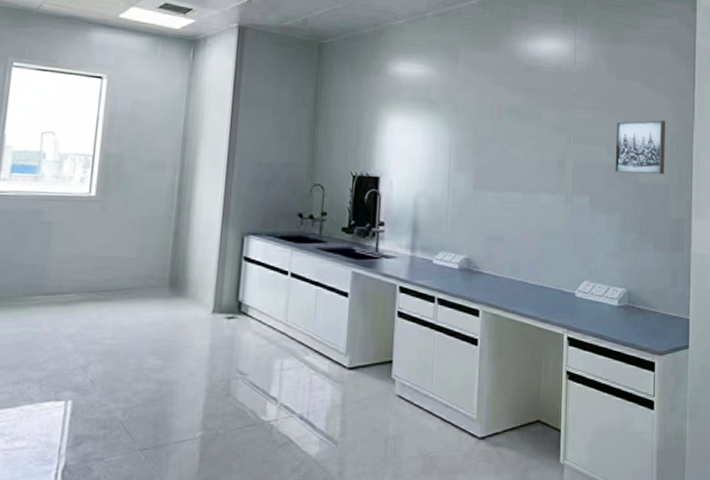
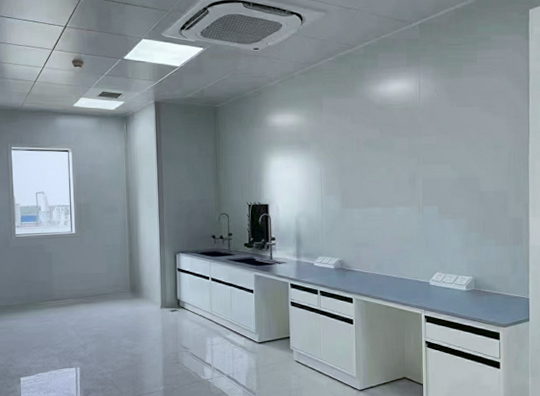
wall art: present [615,119,665,175] -> none [458,137,503,185]

